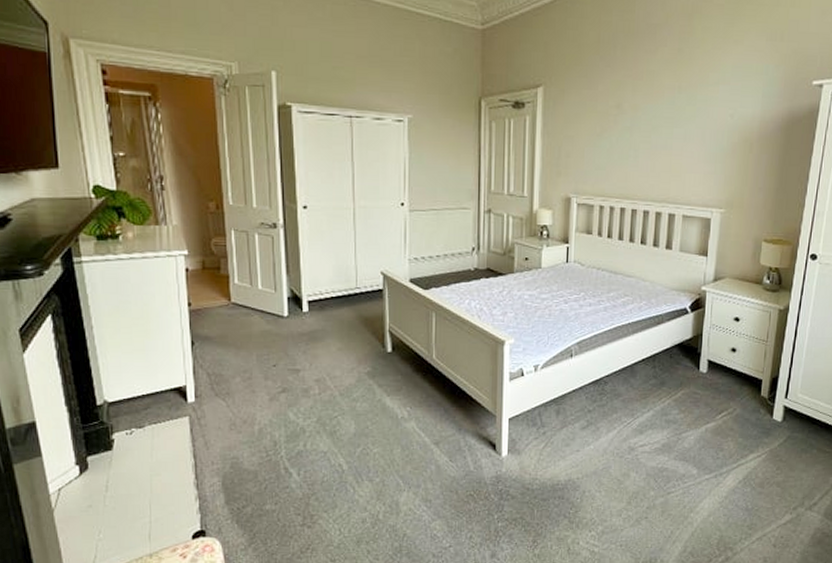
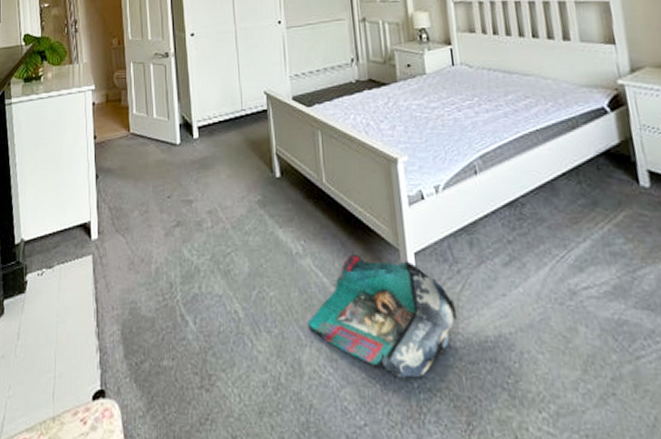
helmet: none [407,418,538,512] -> present [307,253,458,378]

